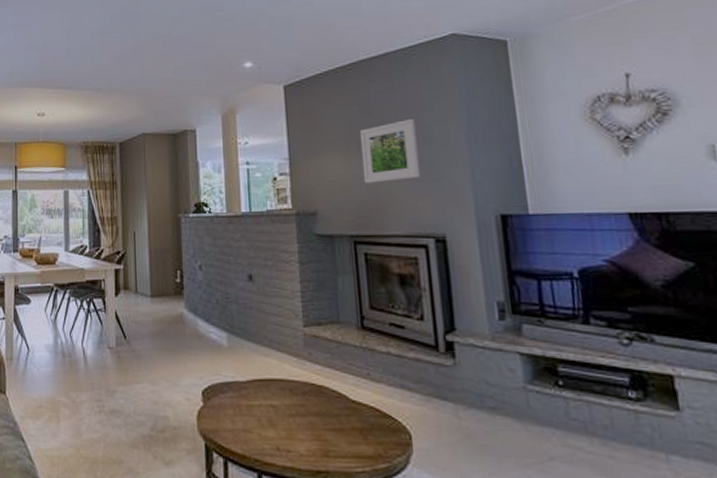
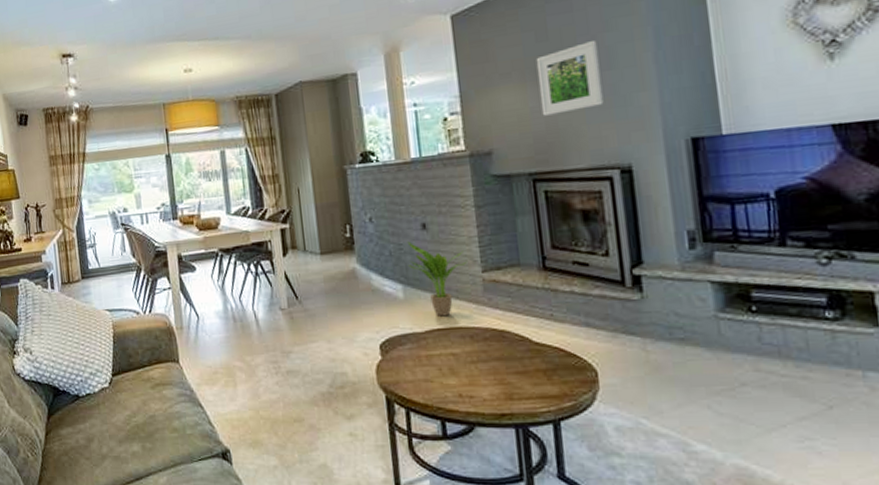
potted plant: none [234,291,290,367] -> present [407,241,468,317]

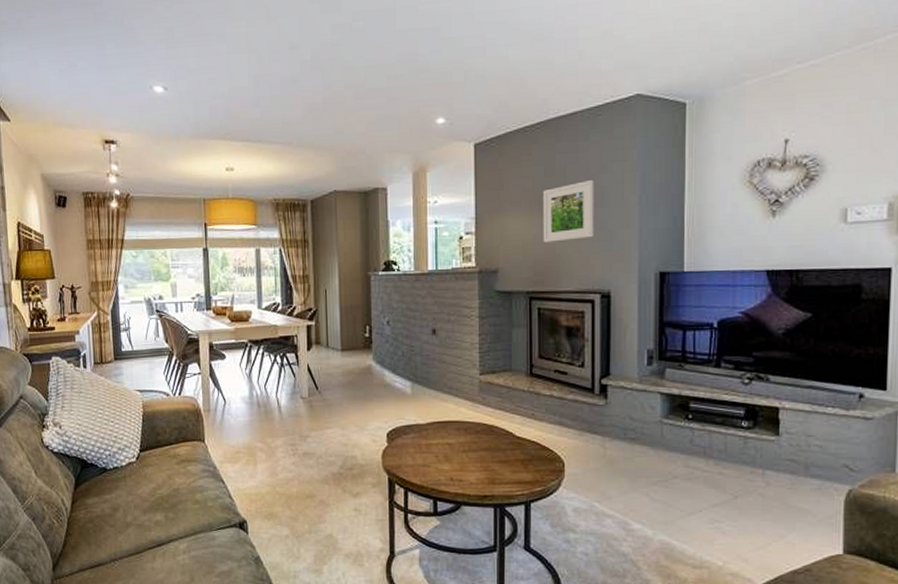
potted plant: present [407,241,468,317] -> none [418,344,468,411]

